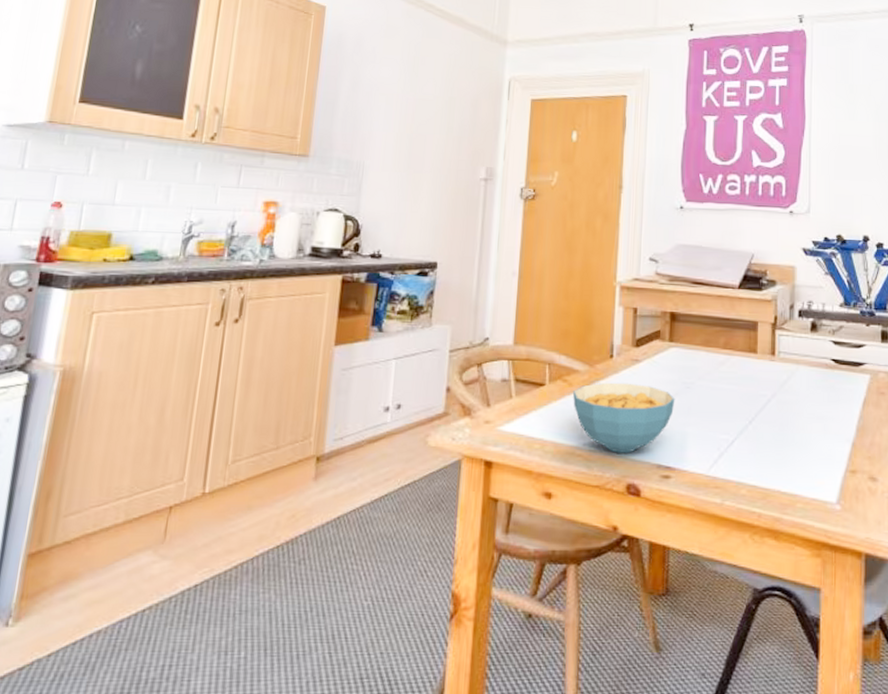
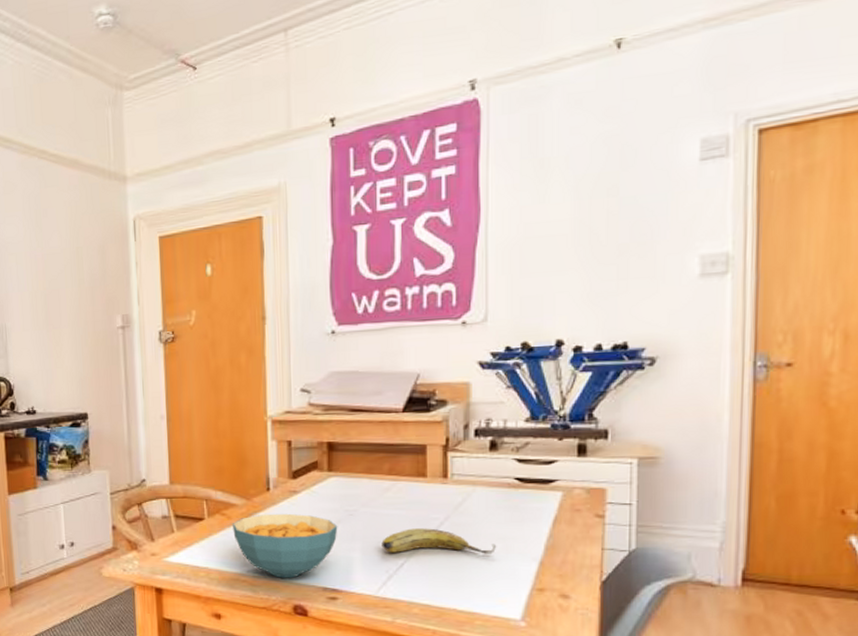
fruit: none [715,404,816,434] -> present [381,528,497,554]

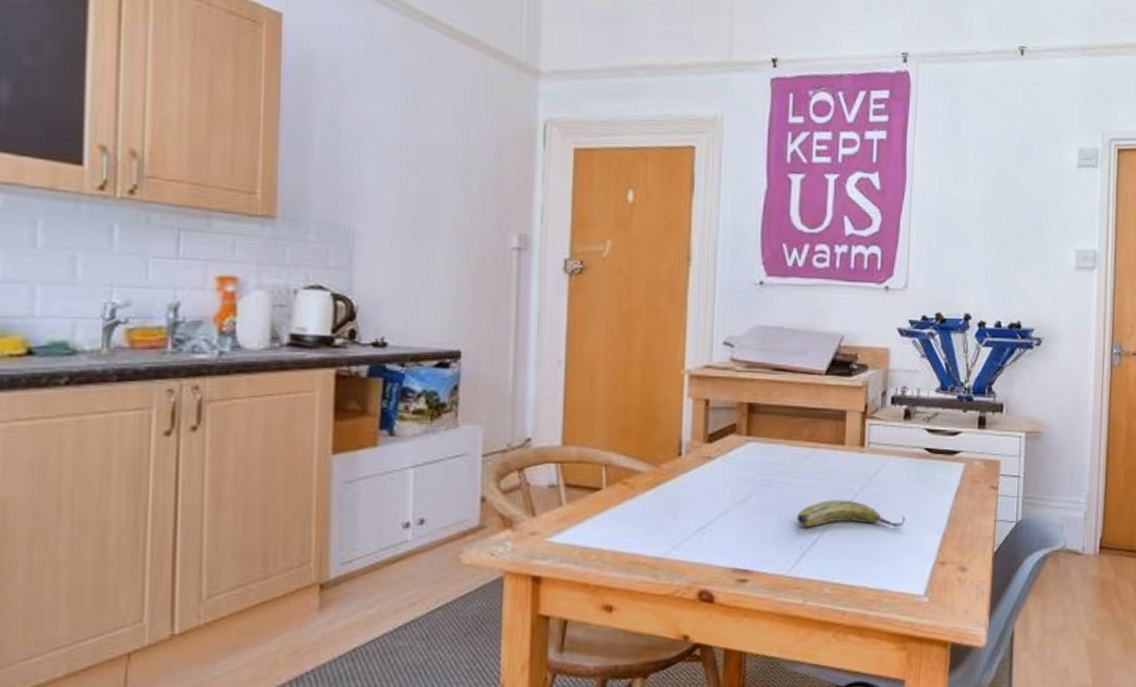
cereal bowl: present [232,513,338,578] -> none [634,483,753,559]

